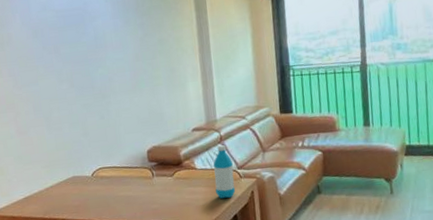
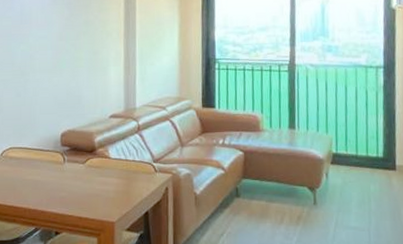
water bottle: present [213,145,236,199] -> none [128,135,149,192]

